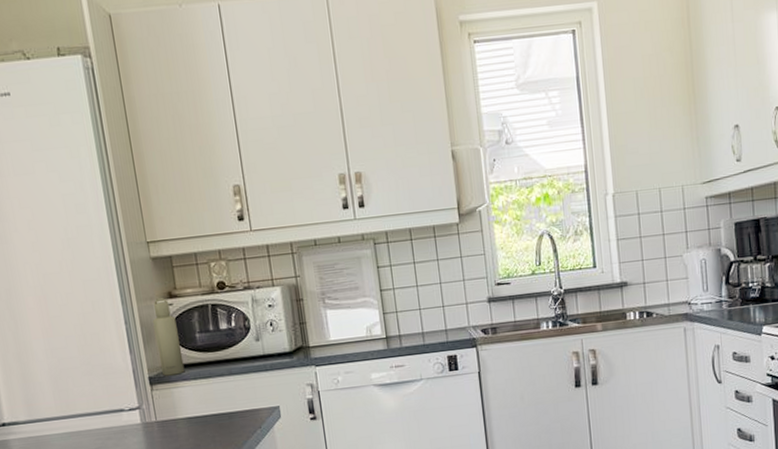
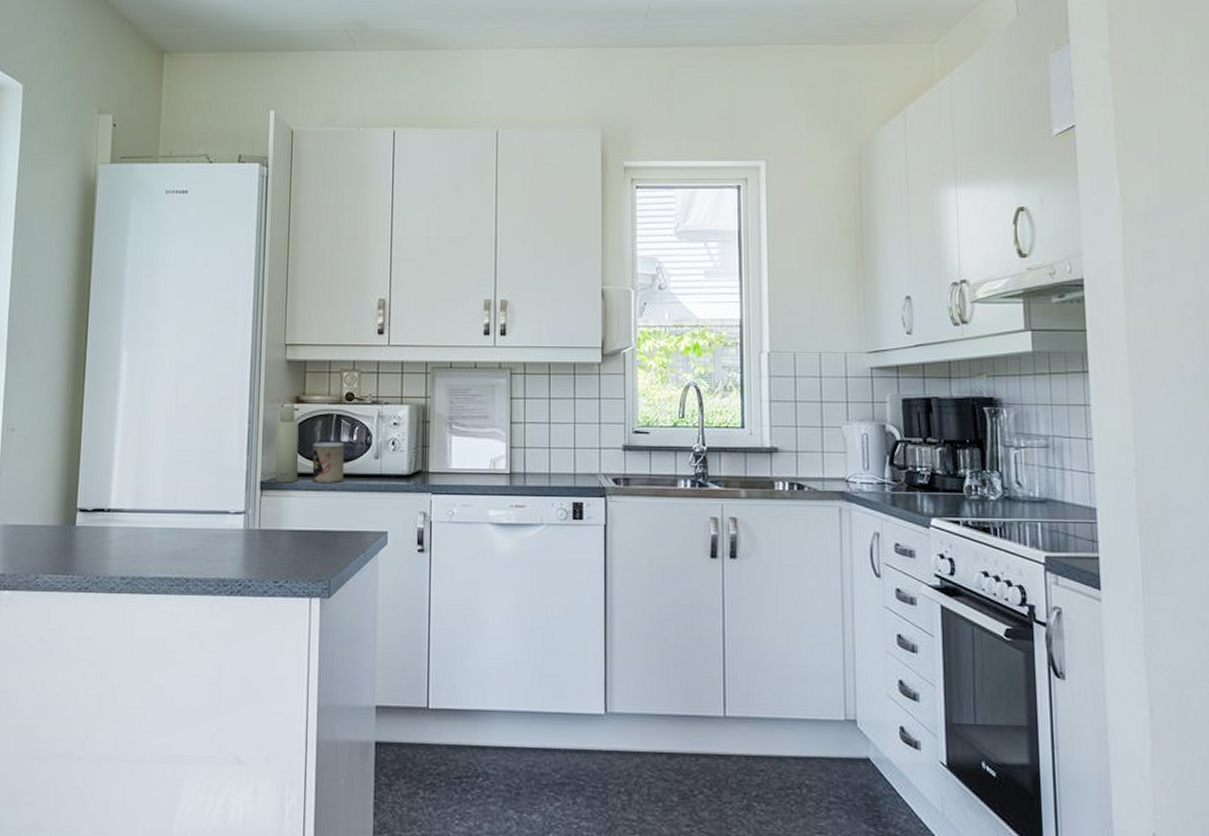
tin can: none [193,330,230,372] -> present [312,442,345,484]

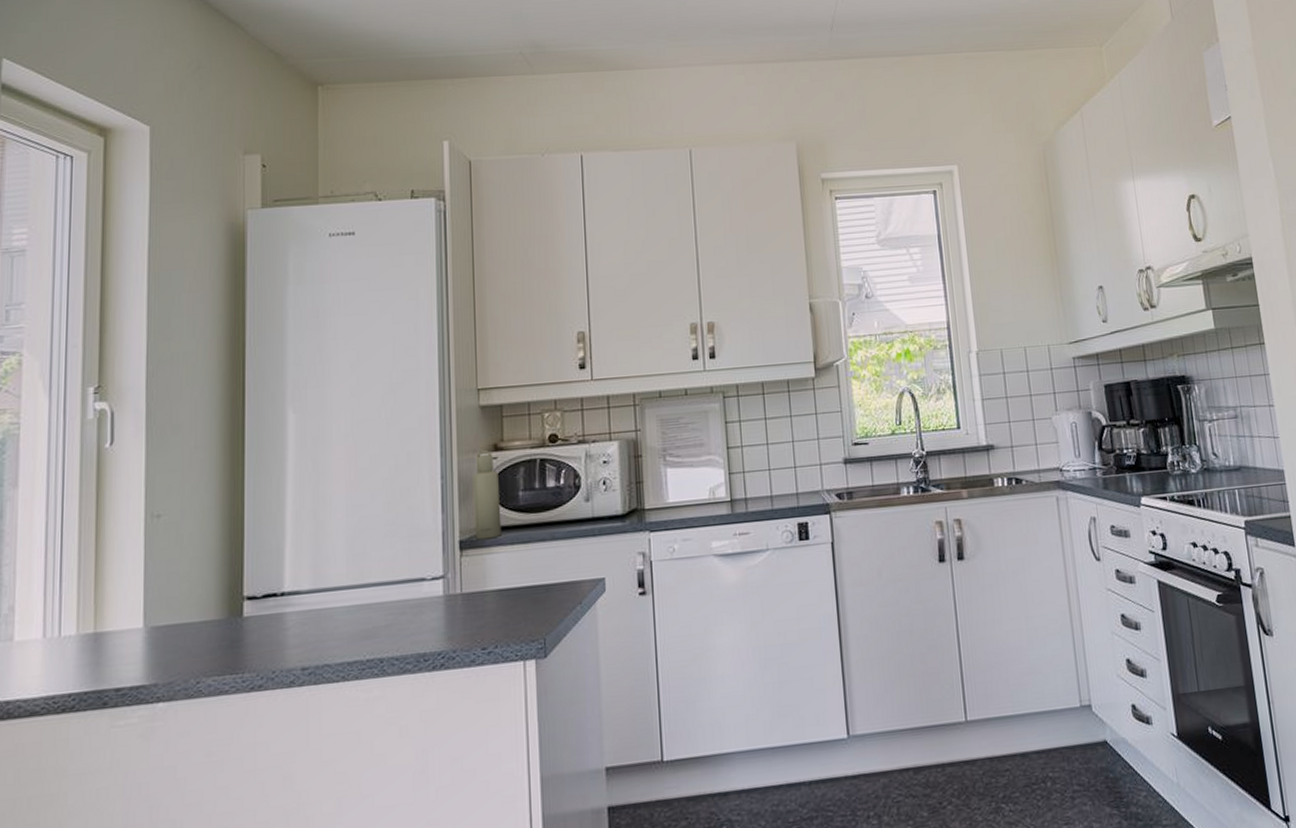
tin can: present [312,442,345,484] -> none [516,488,553,536]

